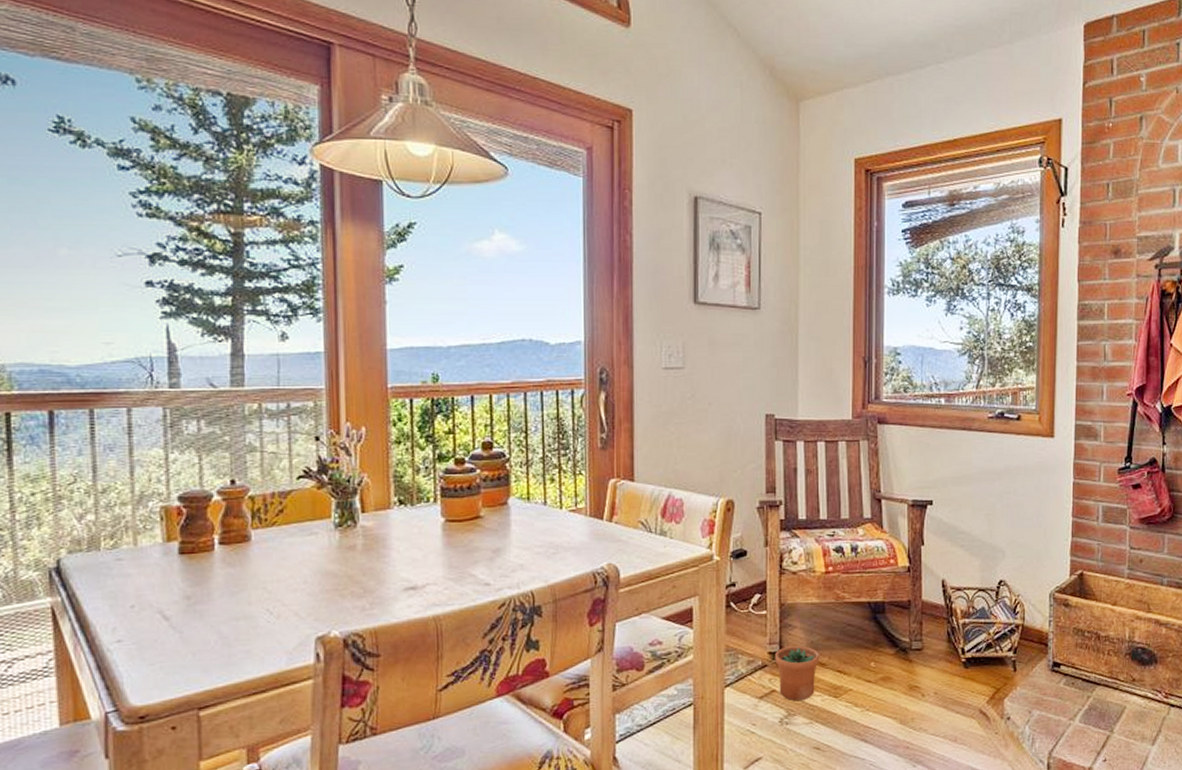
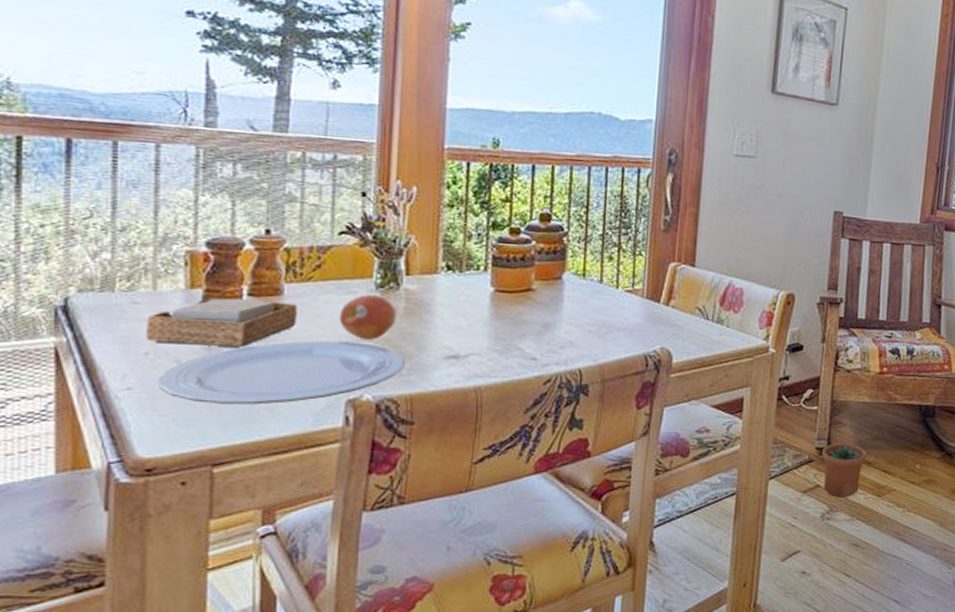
napkin holder: none [130,547,265,595] -> present [145,298,297,348]
plate: none [144,581,367,650] -> present [158,340,405,405]
fruit: none [303,534,356,578] -> present [339,295,397,340]

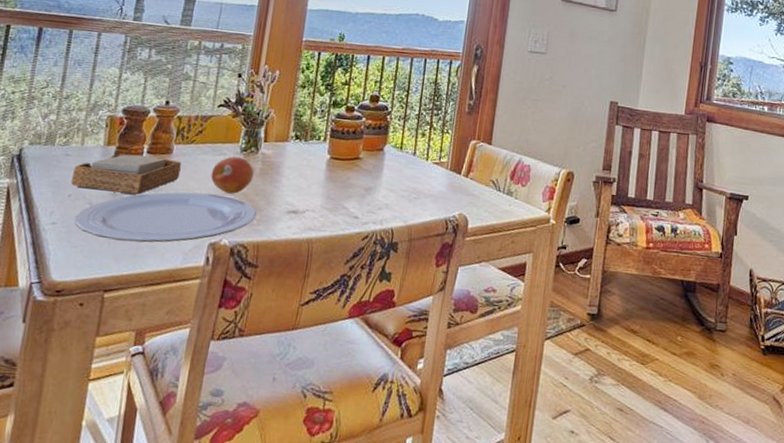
planter: present [822,443,866,498] -> none [592,310,632,363]

